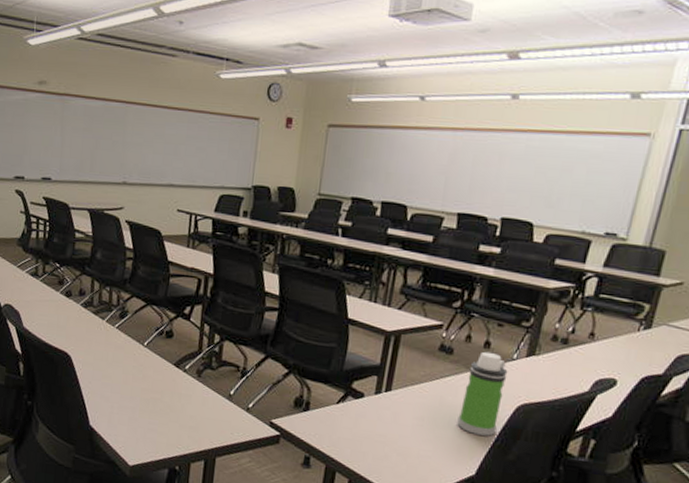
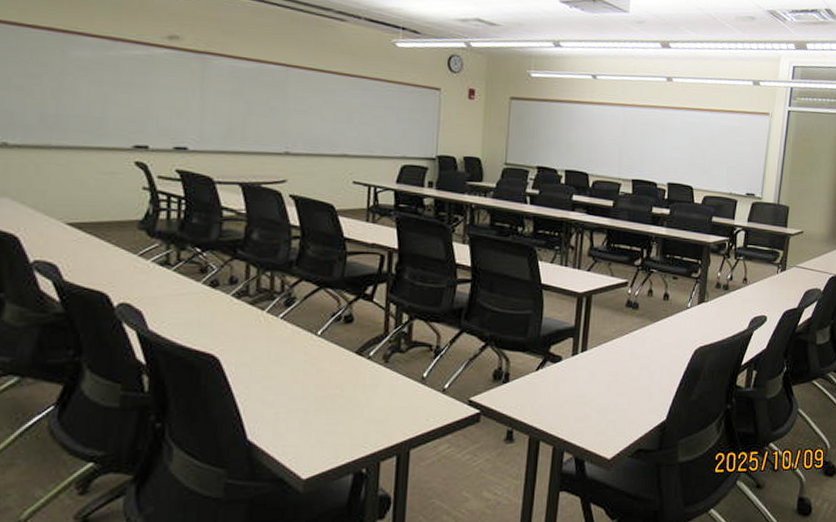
water bottle: present [457,351,508,436] -> none [647,303,685,381]

